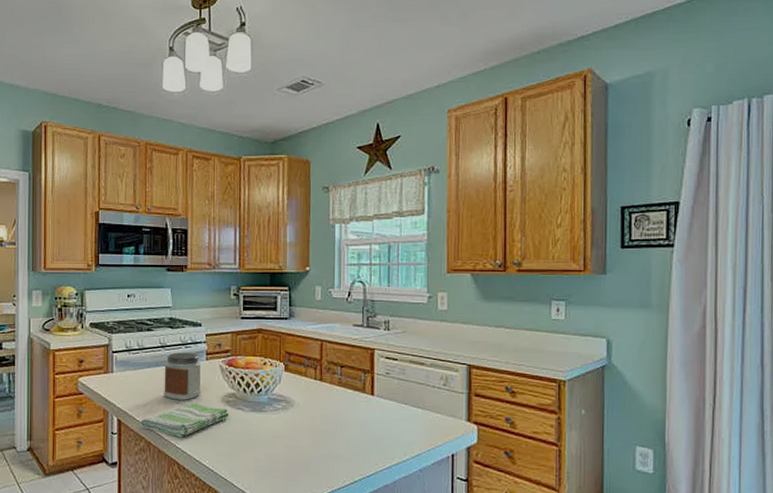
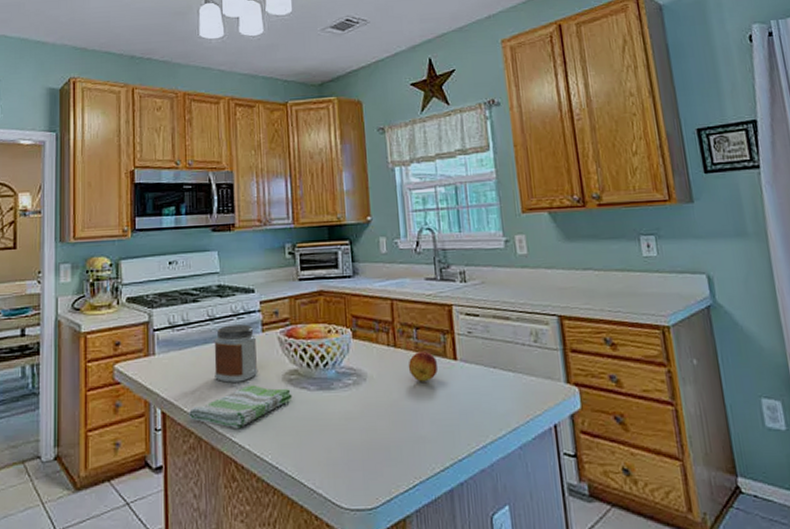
fruit: none [331,386,356,412] -> present [408,351,438,382]

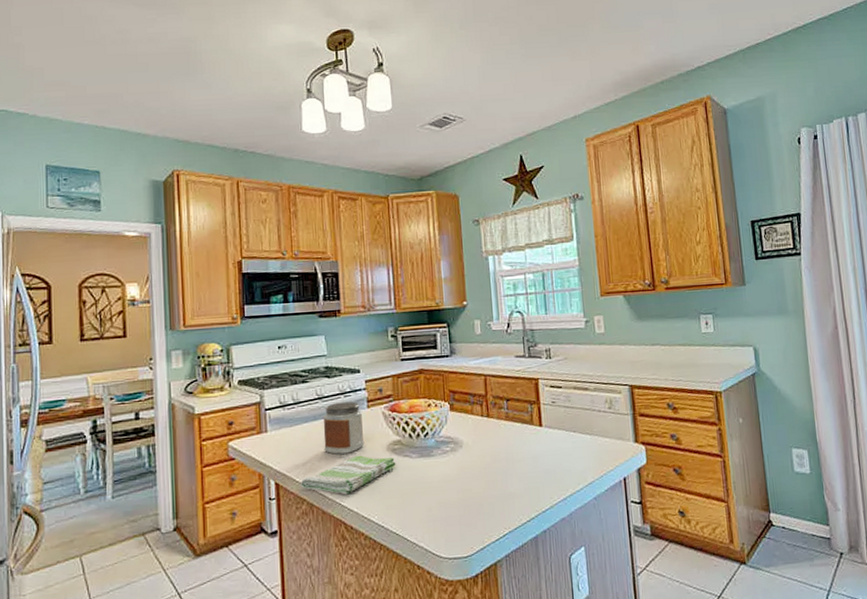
fruit: present [408,351,438,382] -> none [499,420,525,447]

